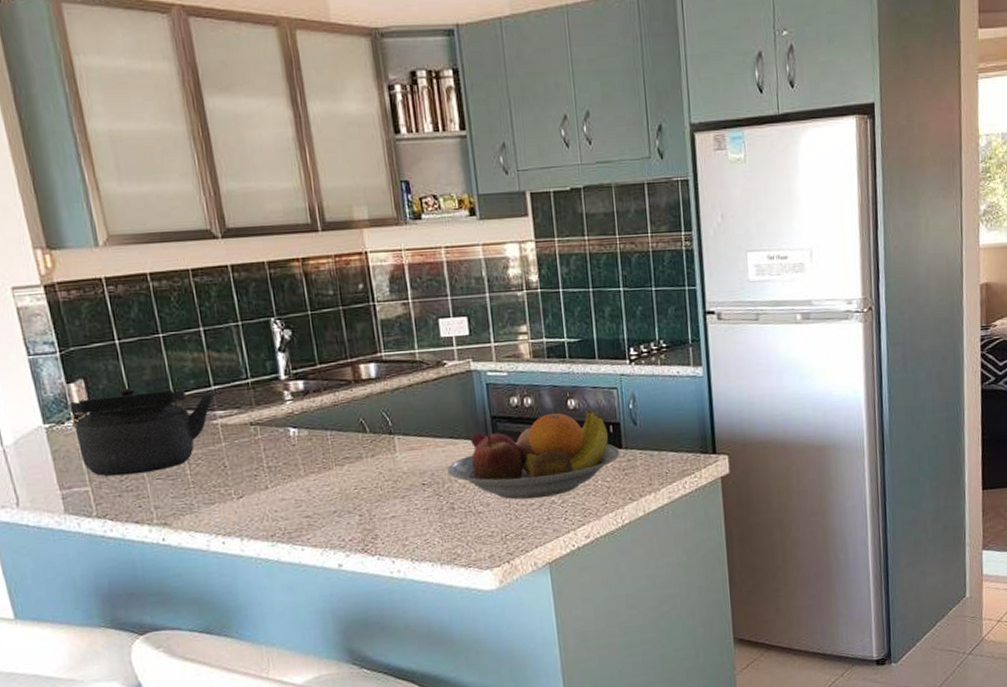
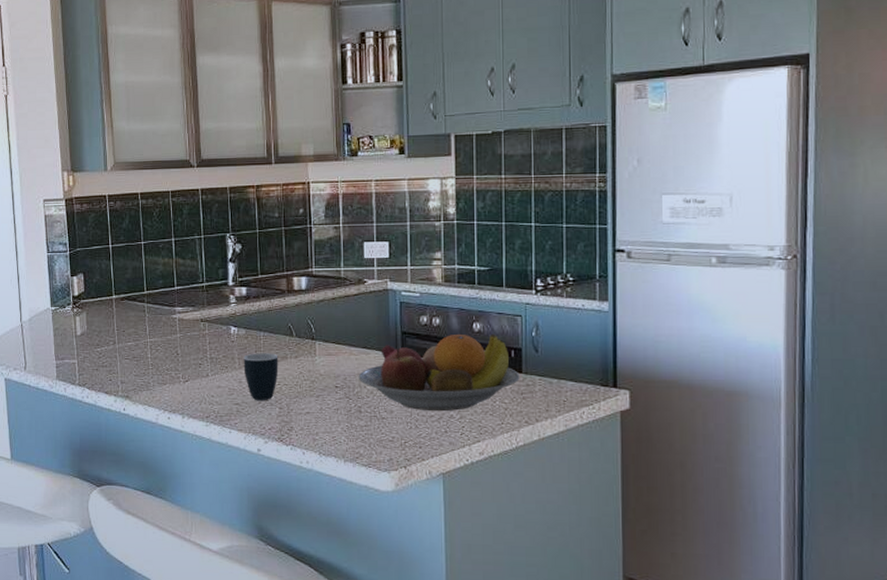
kettle: present [69,388,217,477] -> none [71,283,178,353]
mug: none [309,454,354,511] -> present [243,353,279,401]

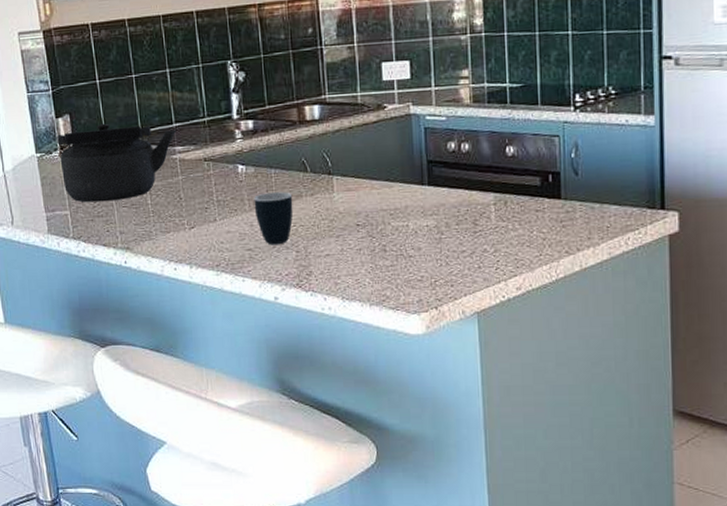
kettle: none [71,283,178,353] -> present [57,123,177,203]
fruit bowl: present [358,333,520,412] -> none [381,157,559,246]

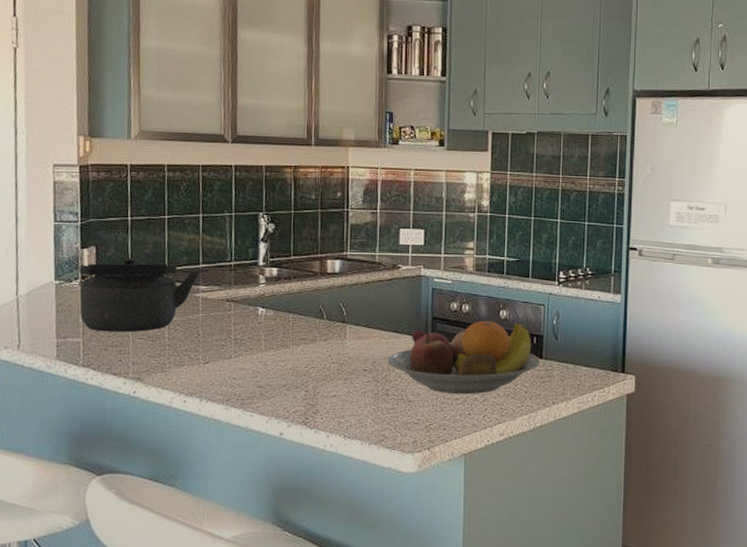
mug: present [254,192,293,245] -> none [269,335,307,384]
fruit bowl: none [381,157,559,246] -> present [387,321,540,395]

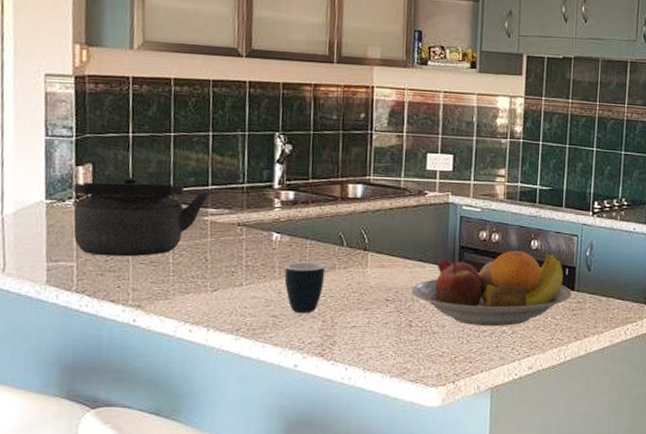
mug: none [269,335,307,384] -> present [284,262,326,314]

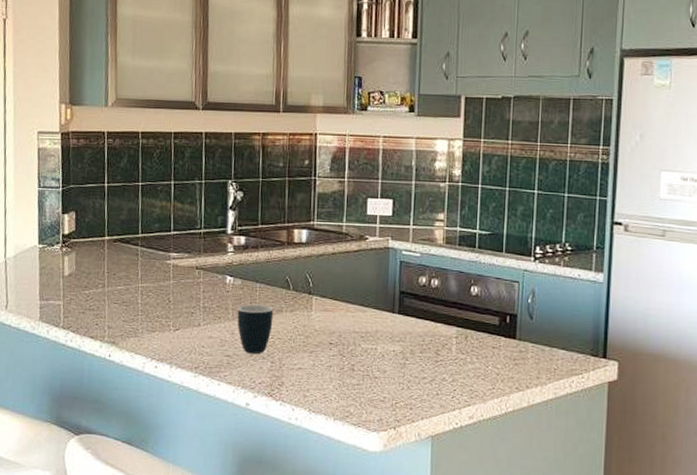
kettle: present [73,177,212,257] -> none [60,223,174,297]
fruit bowl: present [411,251,572,327] -> none [353,297,513,374]

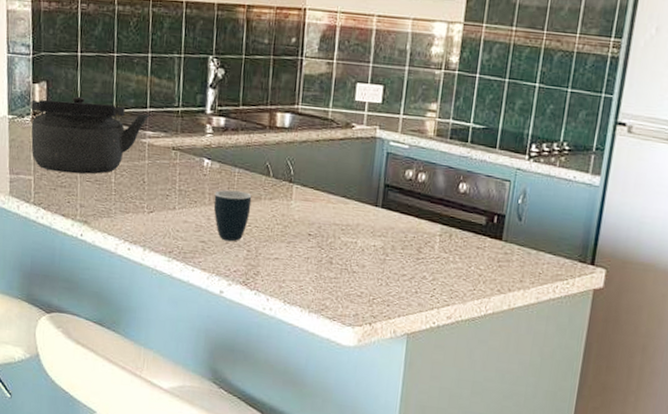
kettle: none [60,223,174,297] -> present [31,96,150,174]

